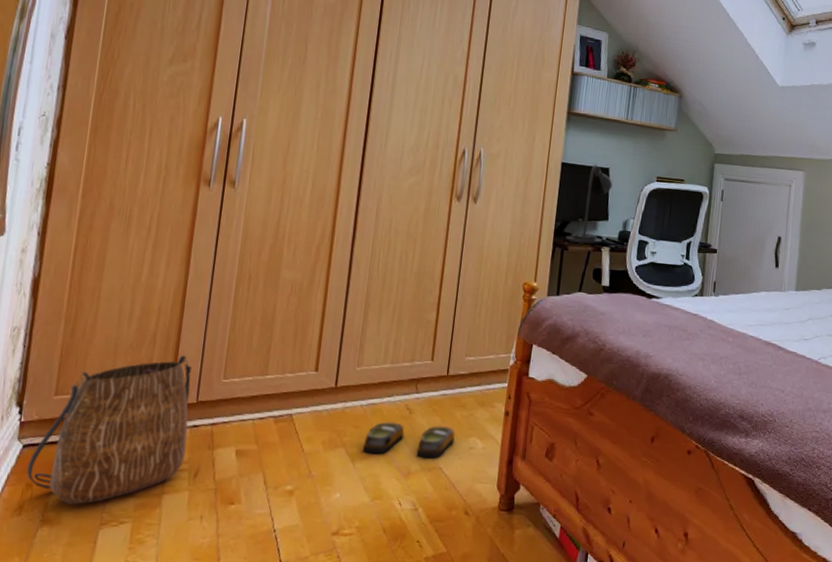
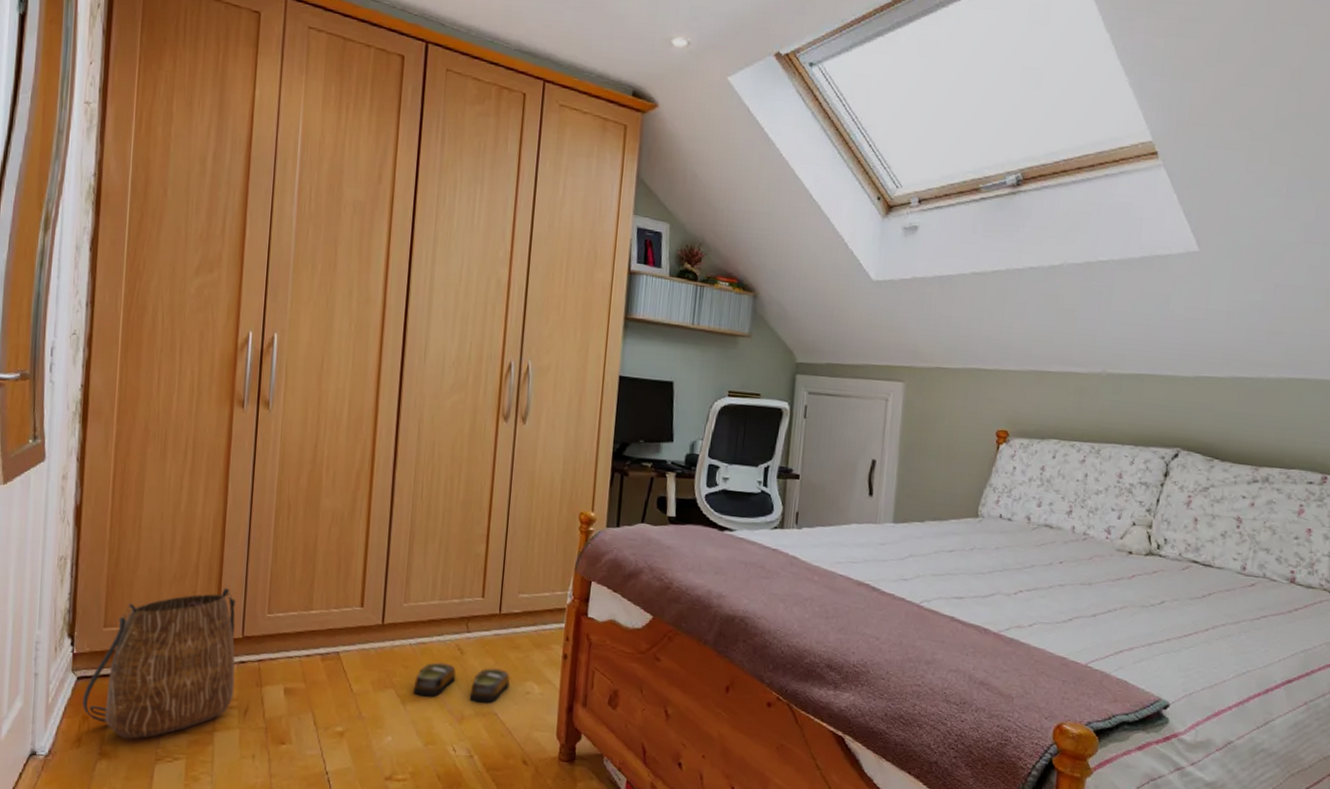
desk lamp: present [564,164,613,245] -> none [624,377,678,470]

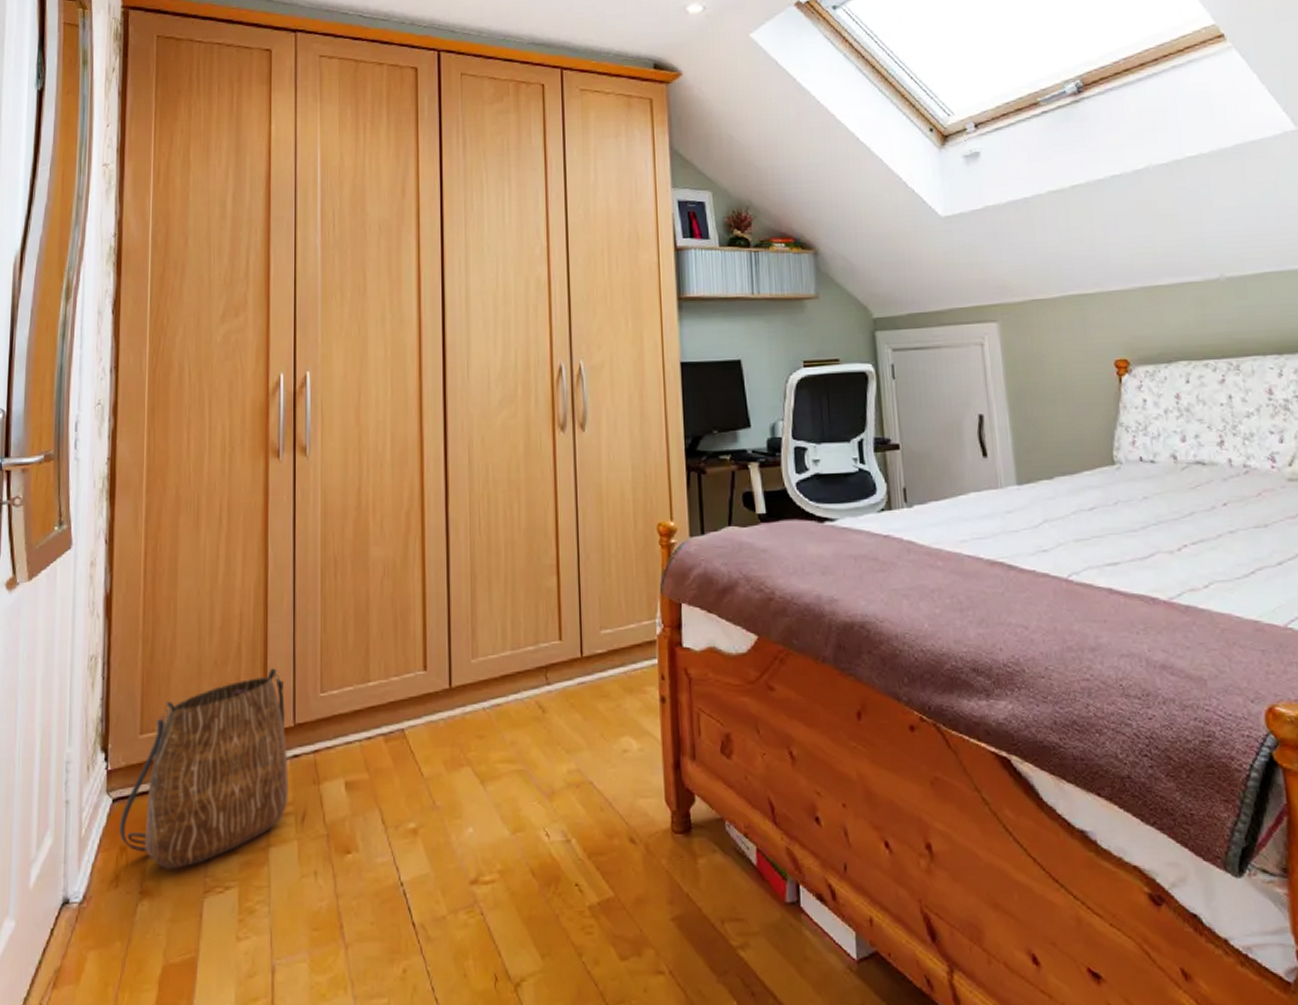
slippers: present [414,661,510,703] -> none [493,724,602,772]

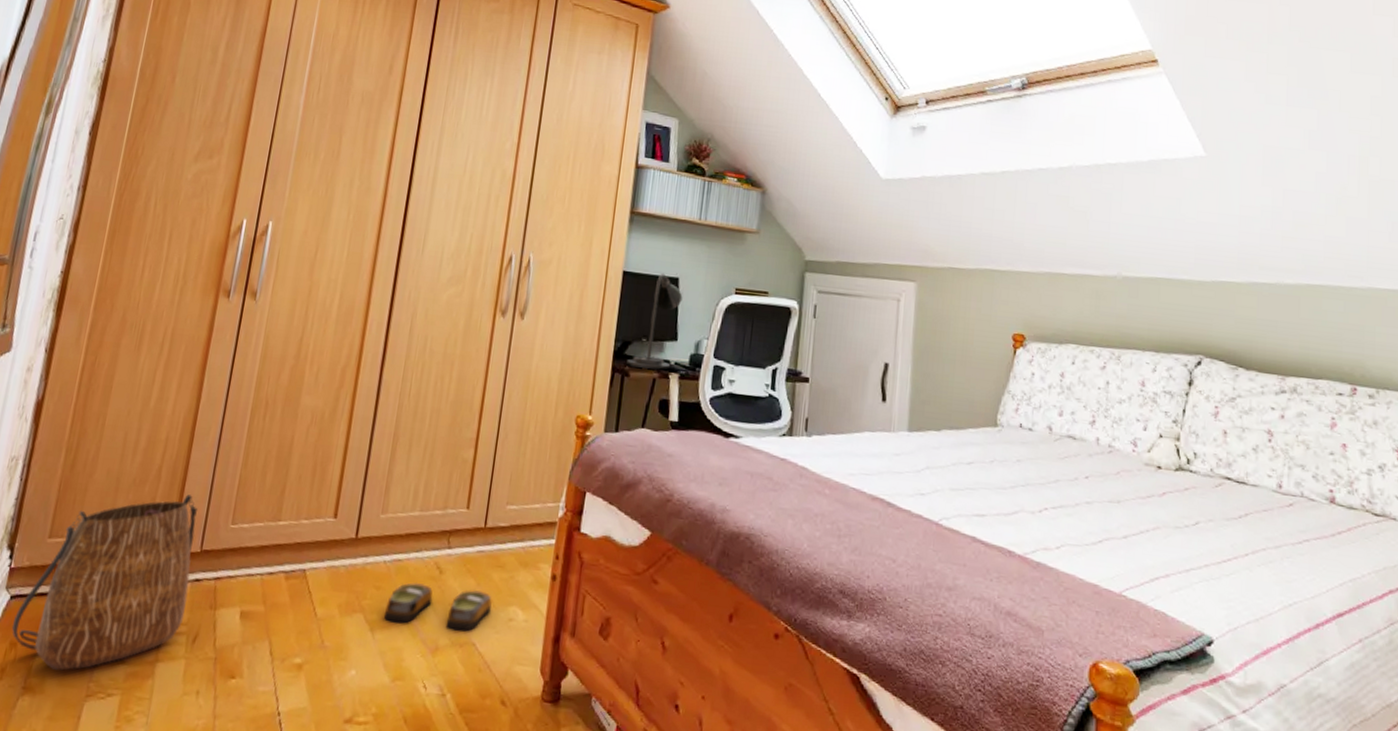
slippers: none [493,724,602,772] -> present [384,582,492,631]
desk lamp: none [699,357,749,463] -> present [625,272,683,370]

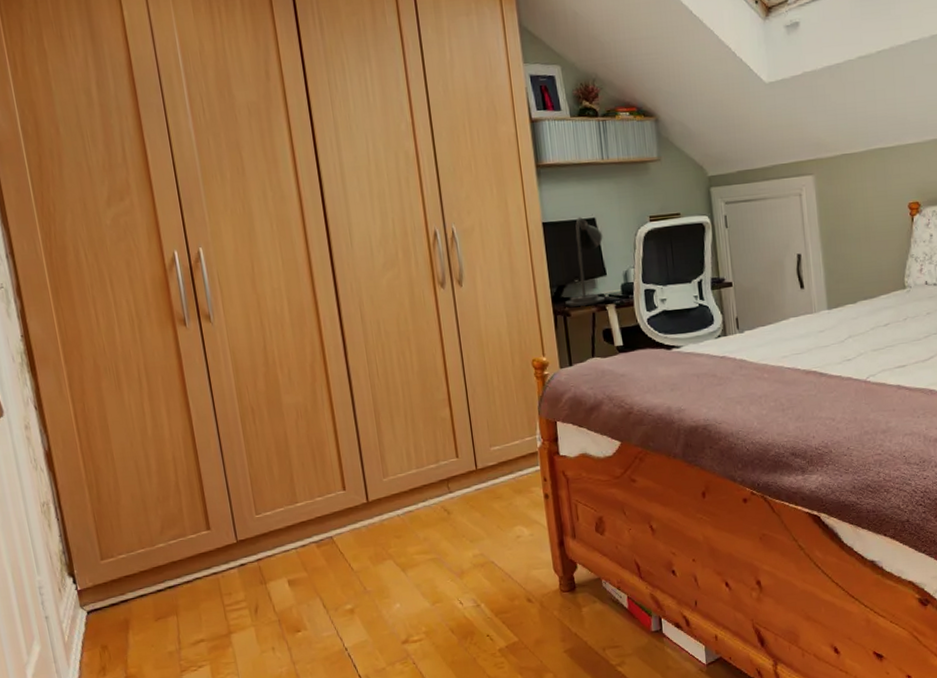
tote bag: present [11,494,198,671] -> none [97,499,242,659]
slippers: present [384,582,492,631] -> none [410,520,500,561]

